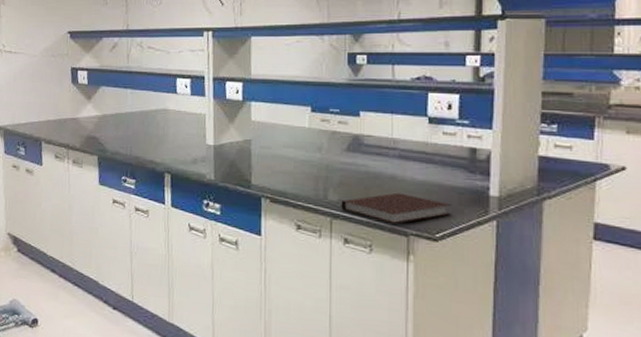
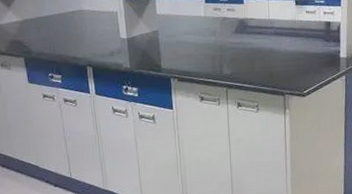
notebook: present [341,192,451,225] -> none [233,62,314,88]

